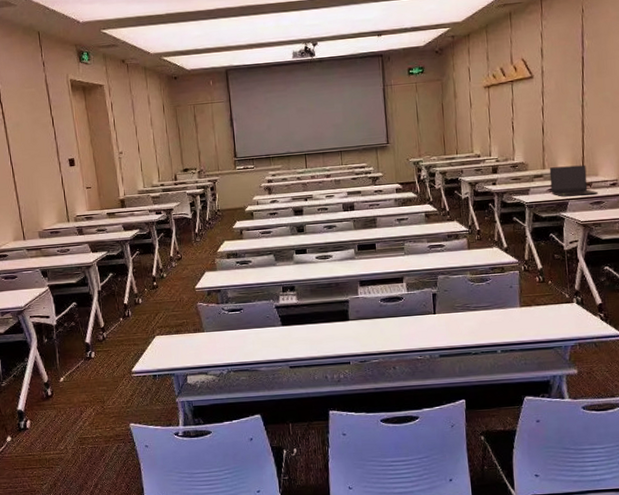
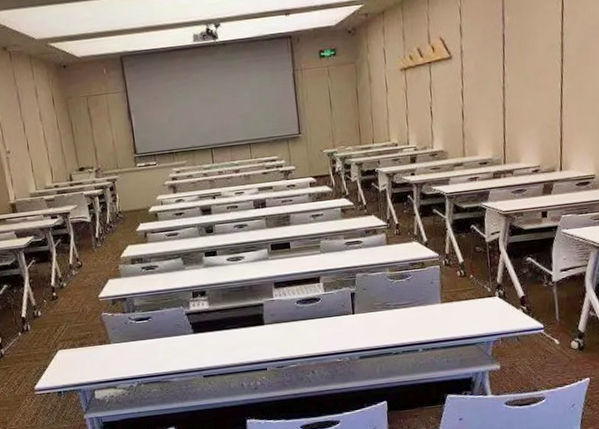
laptop: present [549,165,598,197] -> none [469,151,520,186]

